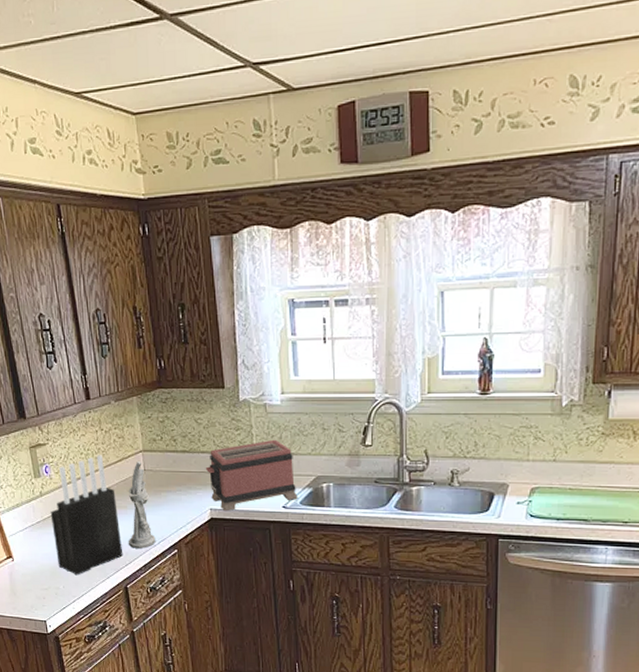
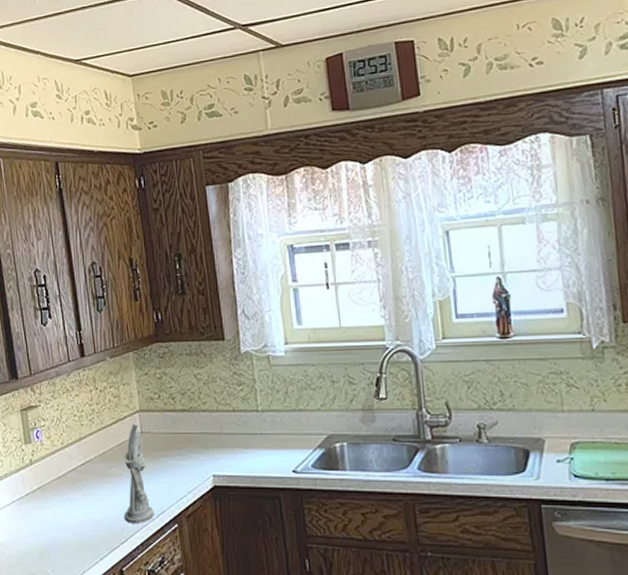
knife block: present [50,455,123,576] -> none [40,417,119,557]
toaster: present [205,439,298,512] -> none [206,394,309,478]

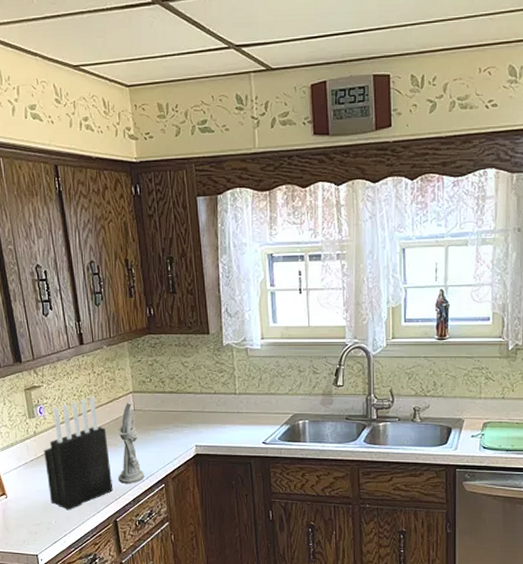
knife block: none [40,417,119,557] -> present [44,396,113,511]

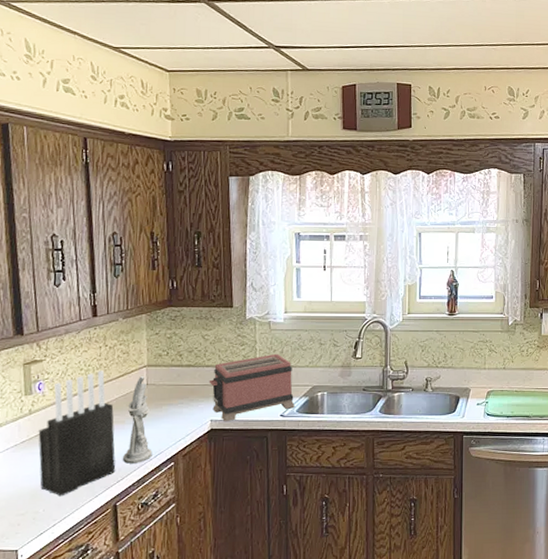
toaster: none [191,380,276,448] -> present [209,353,295,422]

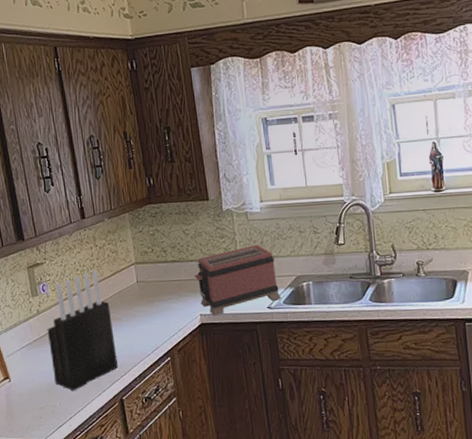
utensil holder: present [123,375,153,464] -> none [123,273,150,359]

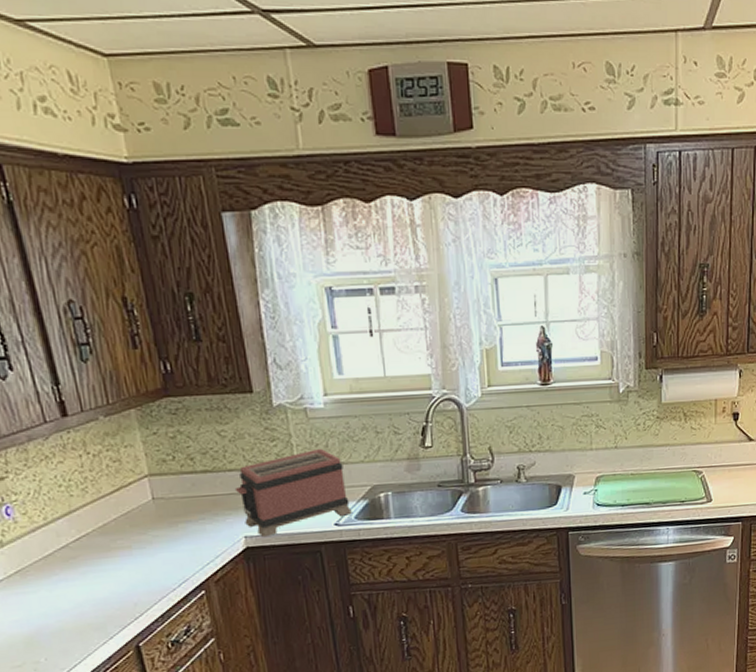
knife block: present [47,270,119,391] -> none [18,485,131,642]

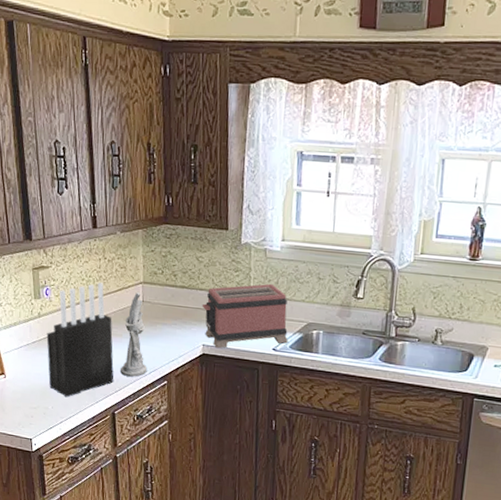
knife block: none [18,485,131,642] -> present [46,282,114,398]
utensil holder: none [132,487,175,597] -> present [121,291,147,377]

